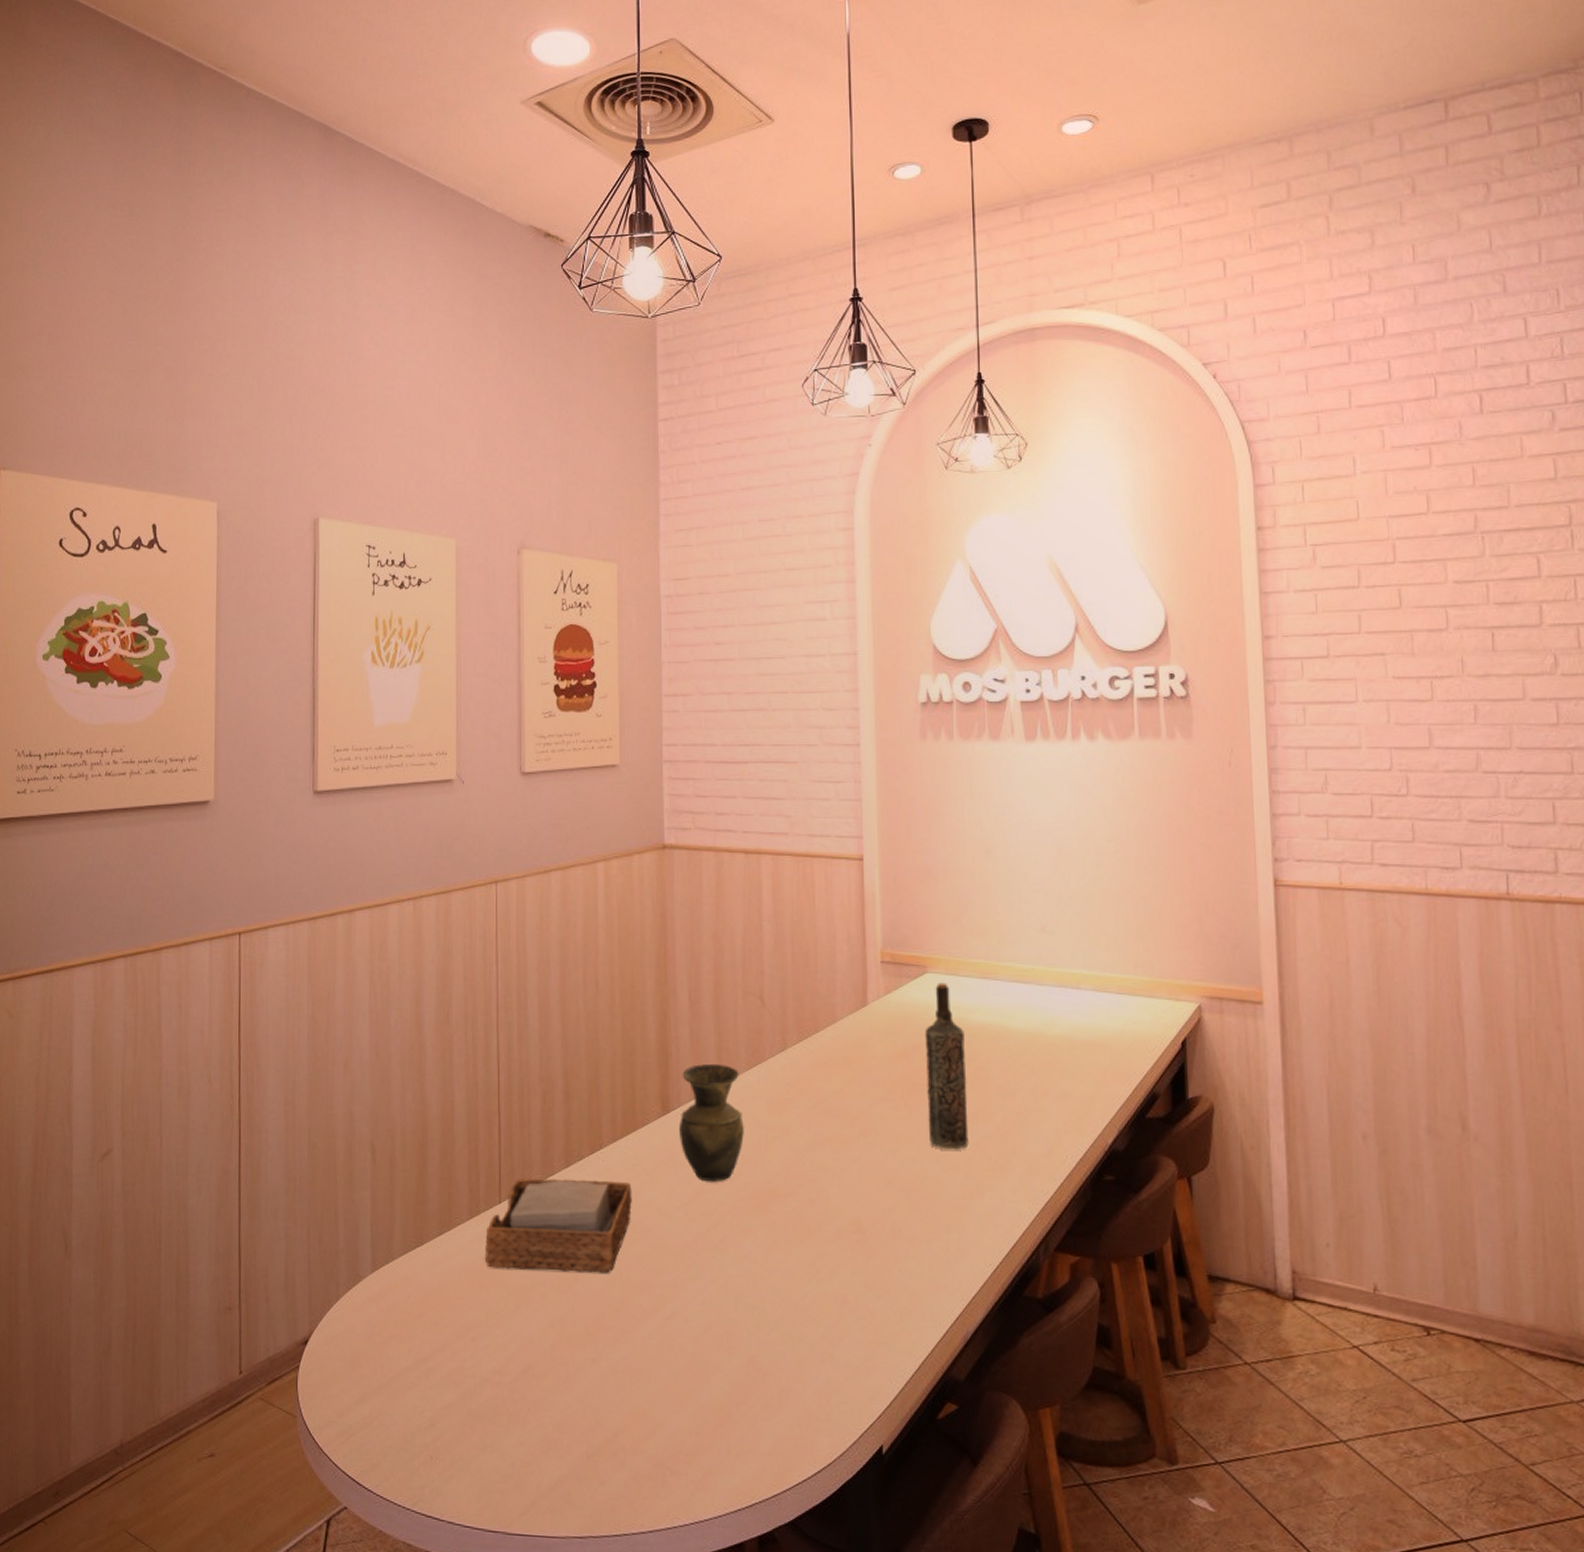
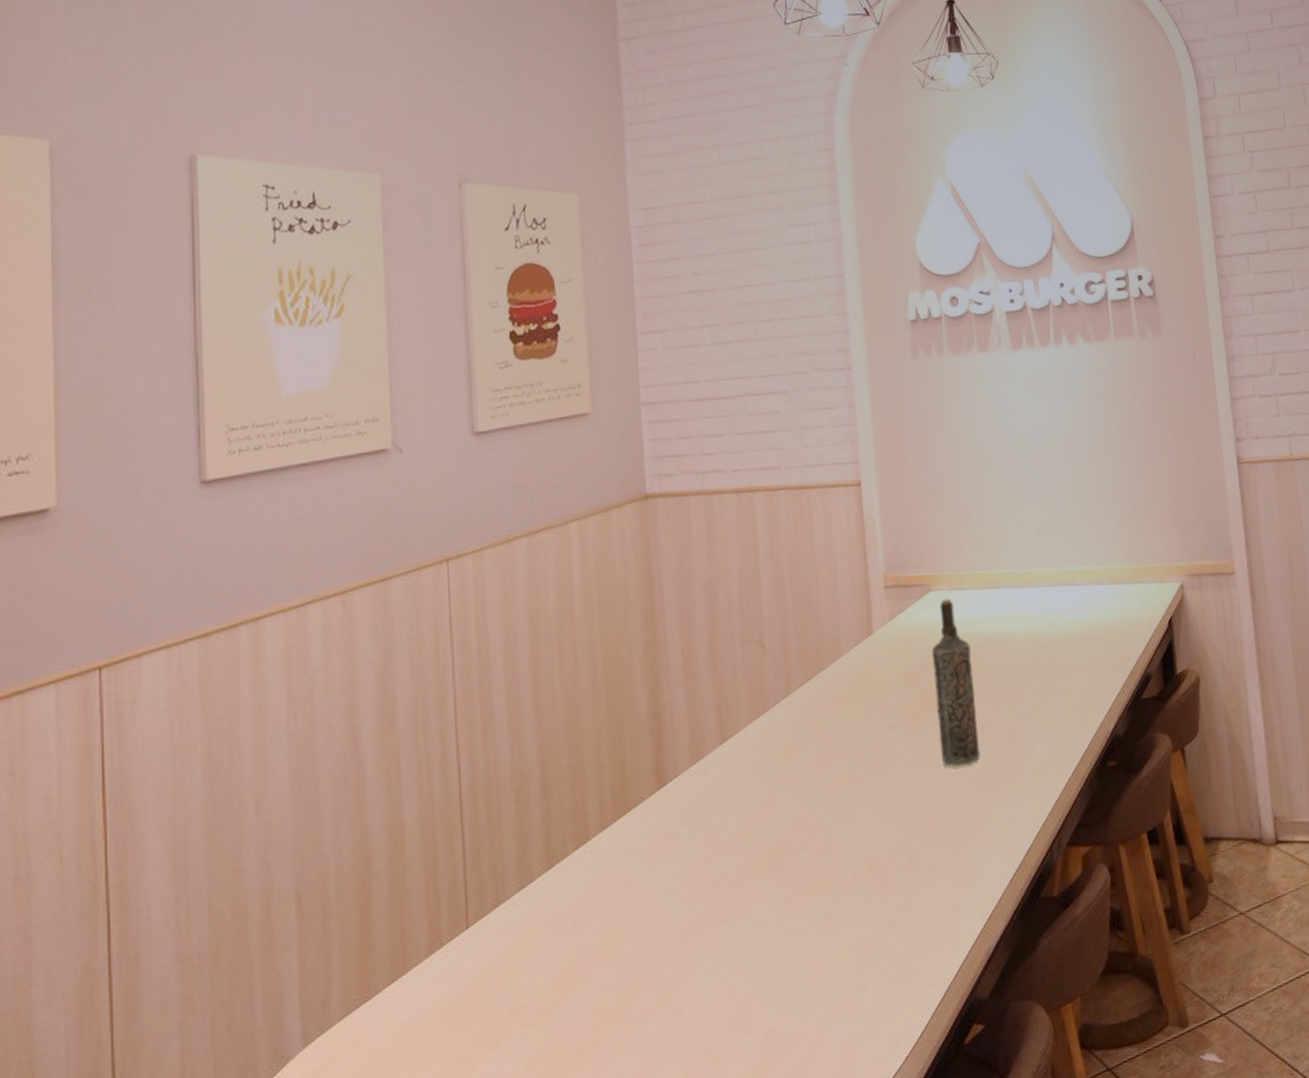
napkin holder: present [485,1178,632,1273] -> none [451,871,628,1007]
vase: present [678,1063,744,1183] -> none [676,721,750,852]

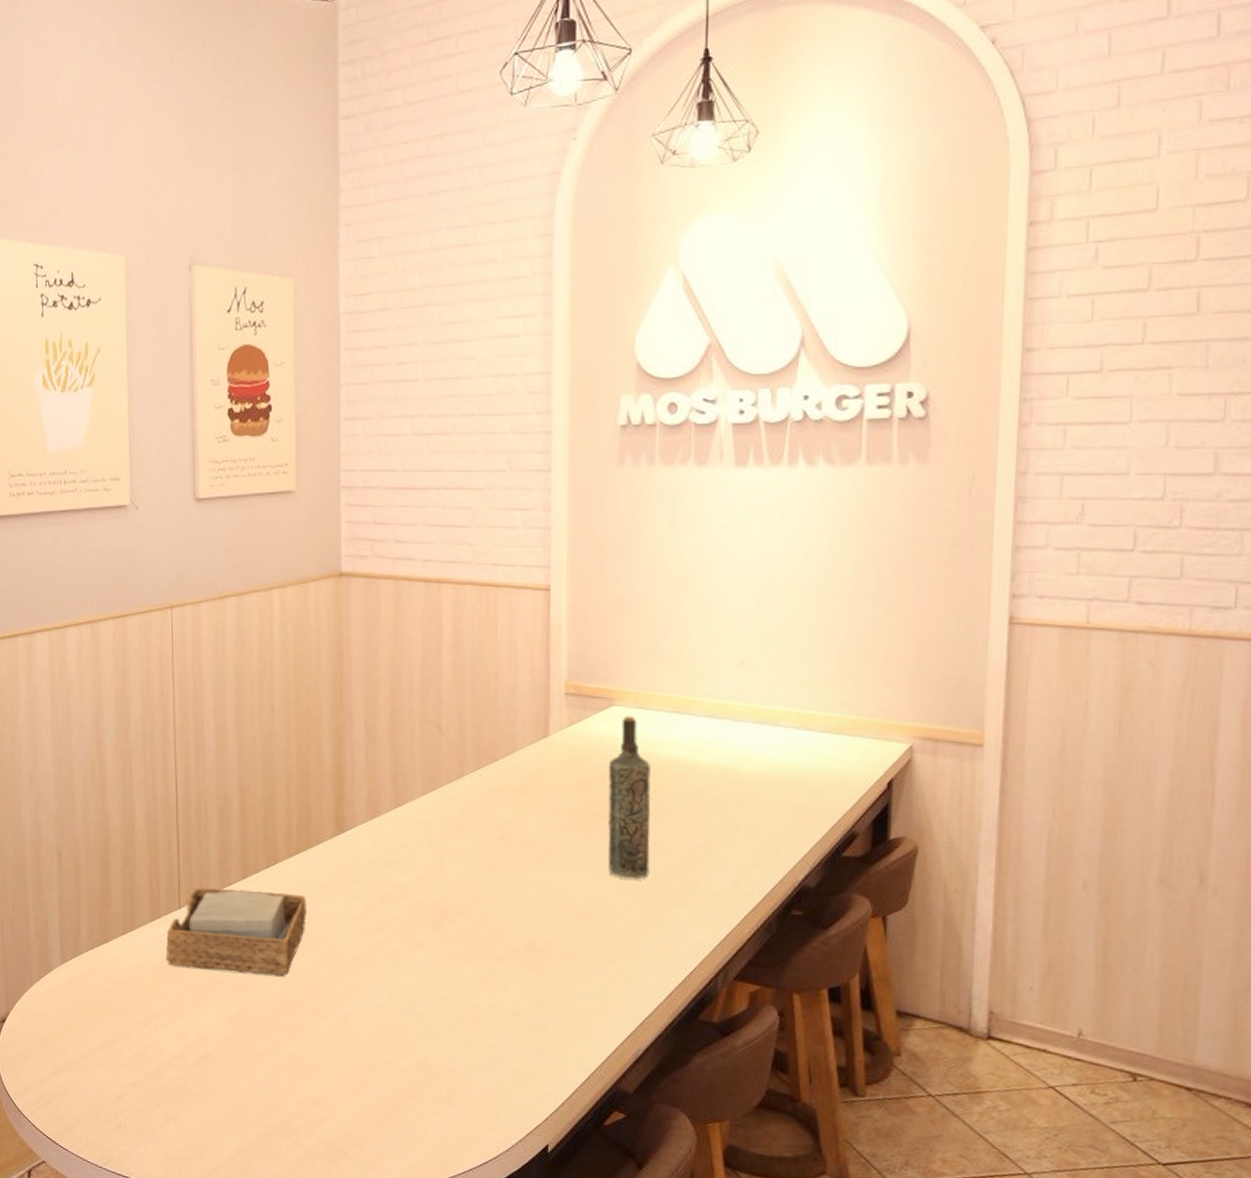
napkin holder: none [451,871,628,1007] -> present [166,887,307,977]

